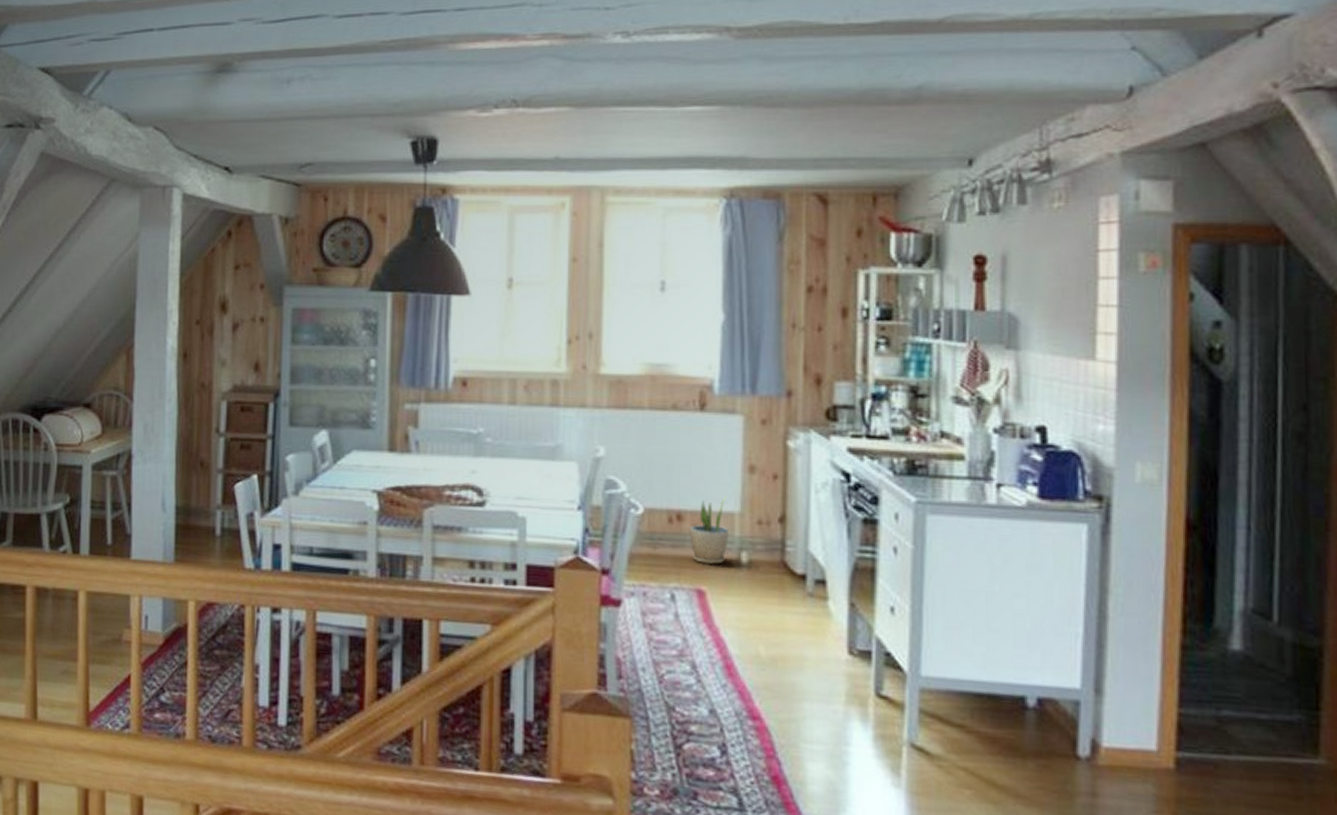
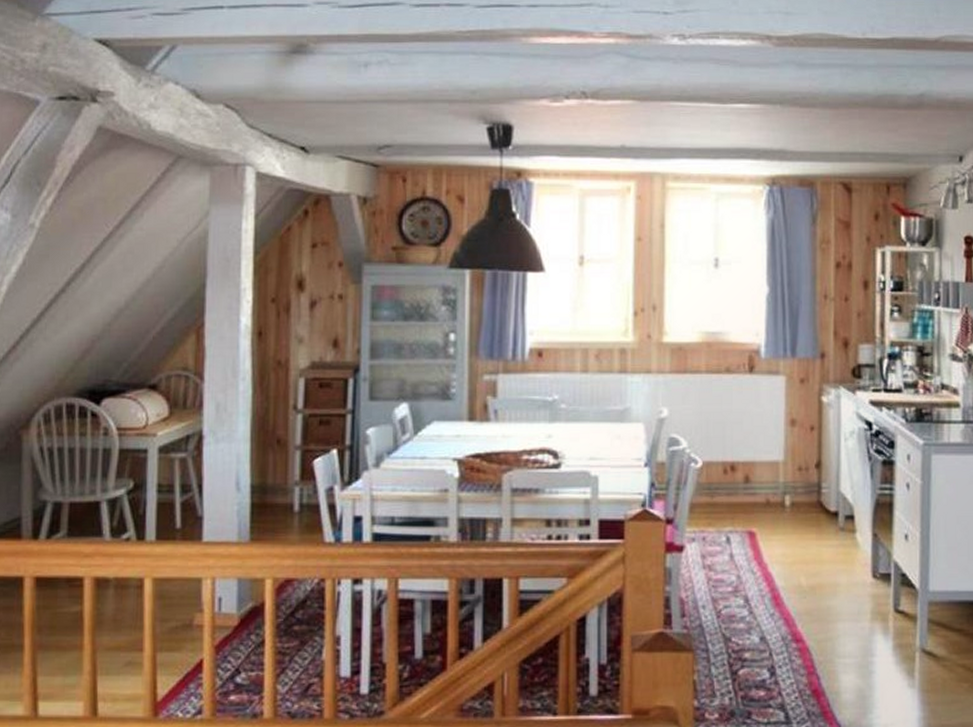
potted plant: present [690,497,728,564] -> none [742,448,774,508]

